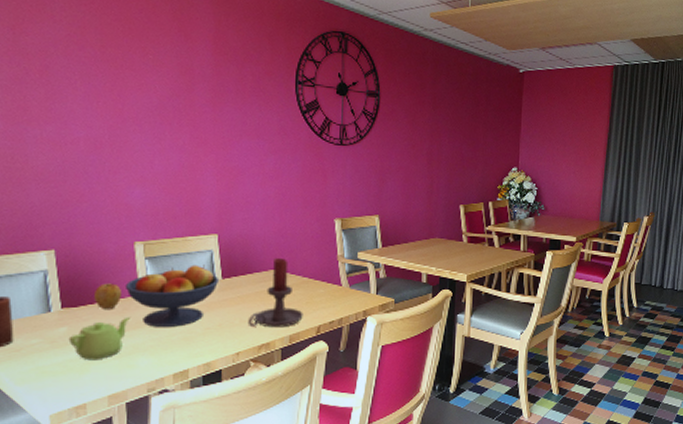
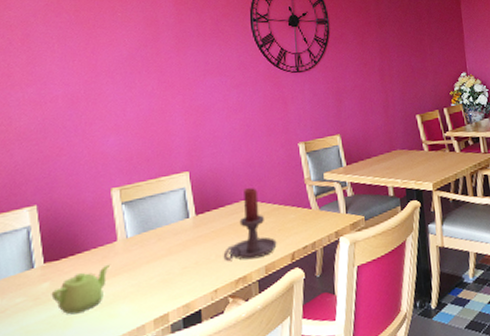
apple: present [93,283,123,309] -> none [74,232,102,260]
fruit bowl: present [124,265,220,327] -> none [103,203,194,272]

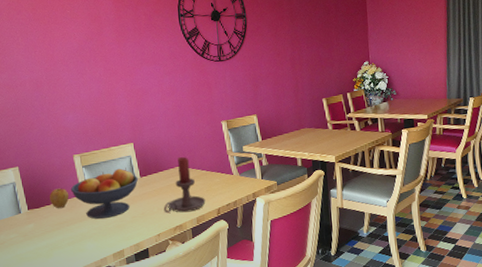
teapot: present [51,264,110,315] -> none [35,212,77,248]
apple: none [74,232,102,260] -> present [49,188,70,208]
fruit bowl: none [103,203,194,272] -> present [70,168,139,219]

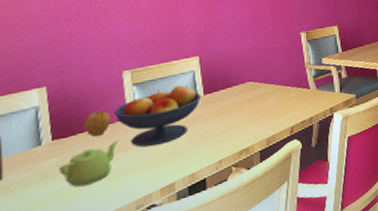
teapot: none [35,212,77,248] -> present [58,140,119,187]
candle holder: present [163,157,206,213] -> none [228,71,278,135]

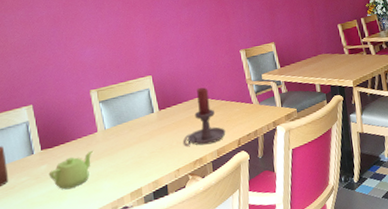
apple: present [83,111,112,136] -> none [64,125,85,147]
fruit bowl: present [113,84,202,147] -> none [86,101,157,157]
candle holder: none [228,71,278,135] -> present [183,87,226,146]

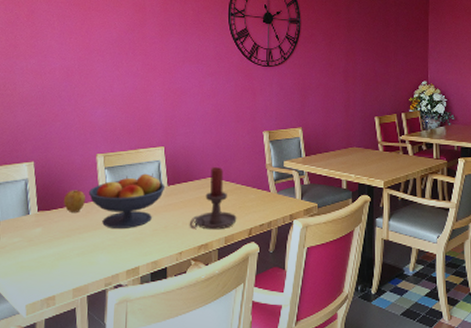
teapot: present [48,150,93,190] -> none [42,219,92,257]
apple: none [64,125,85,147] -> present [63,190,86,212]
fruit bowl: none [86,101,157,157] -> present [88,173,166,228]

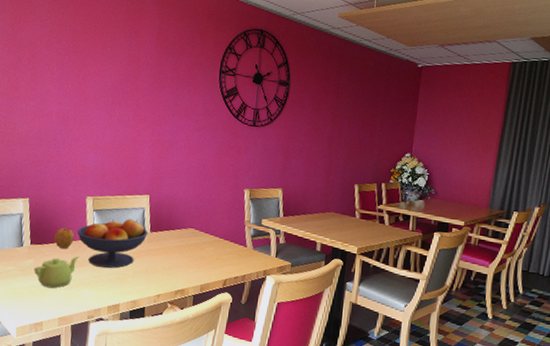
teapot: none [42,219,92,257] -> present [34,256,79,289]
candle holder: present [189,167,237,230] -> none [168,219,213,278]

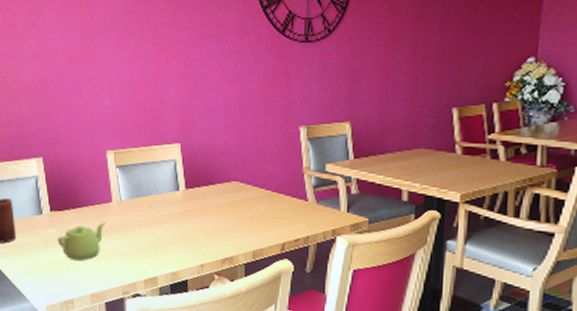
apple: present [53,228,75,249] -> none [74,190,98,214]
fruit bowl: present [77,218,149,268] -> none [100,174,183,235]

